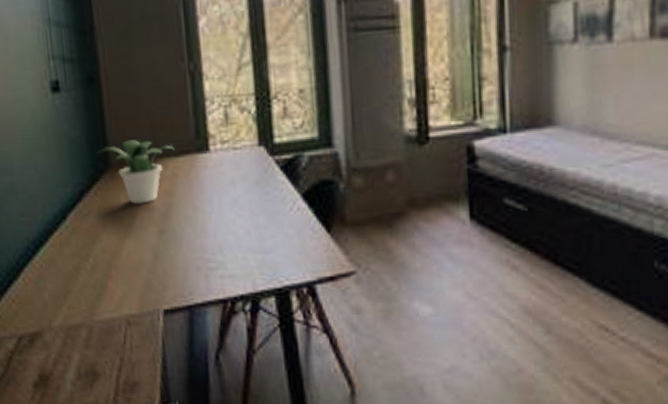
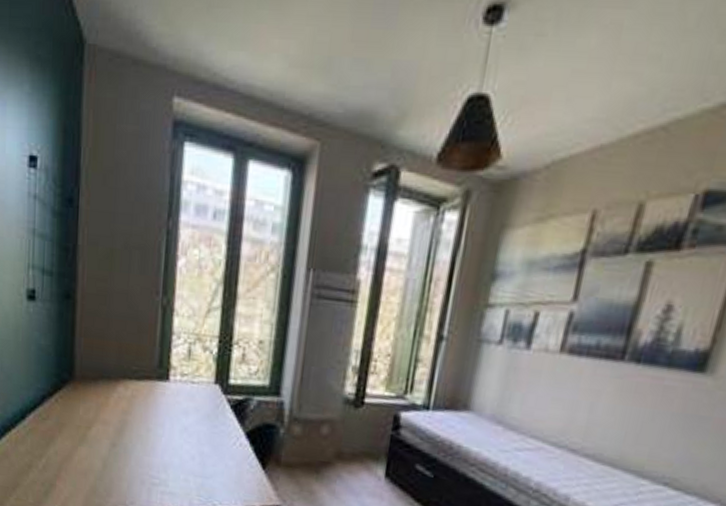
potted plant: present [96,140,176,204] -> none [63,357,139,418]

